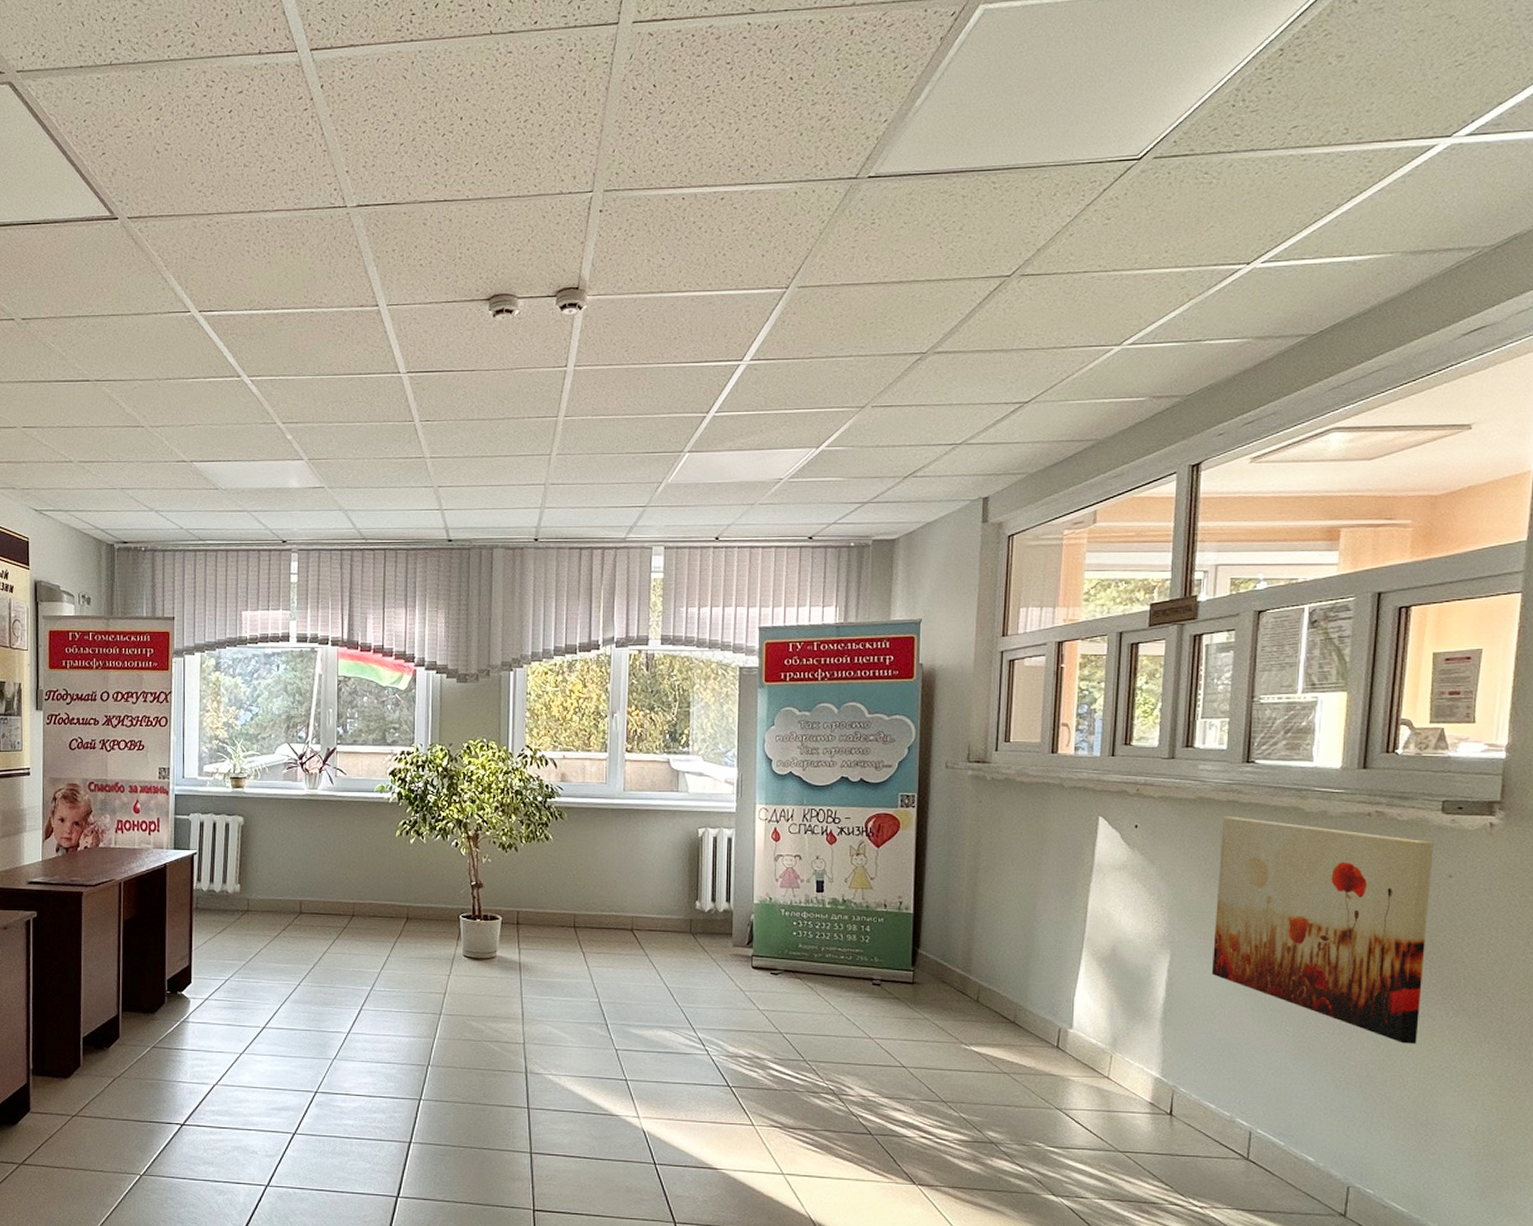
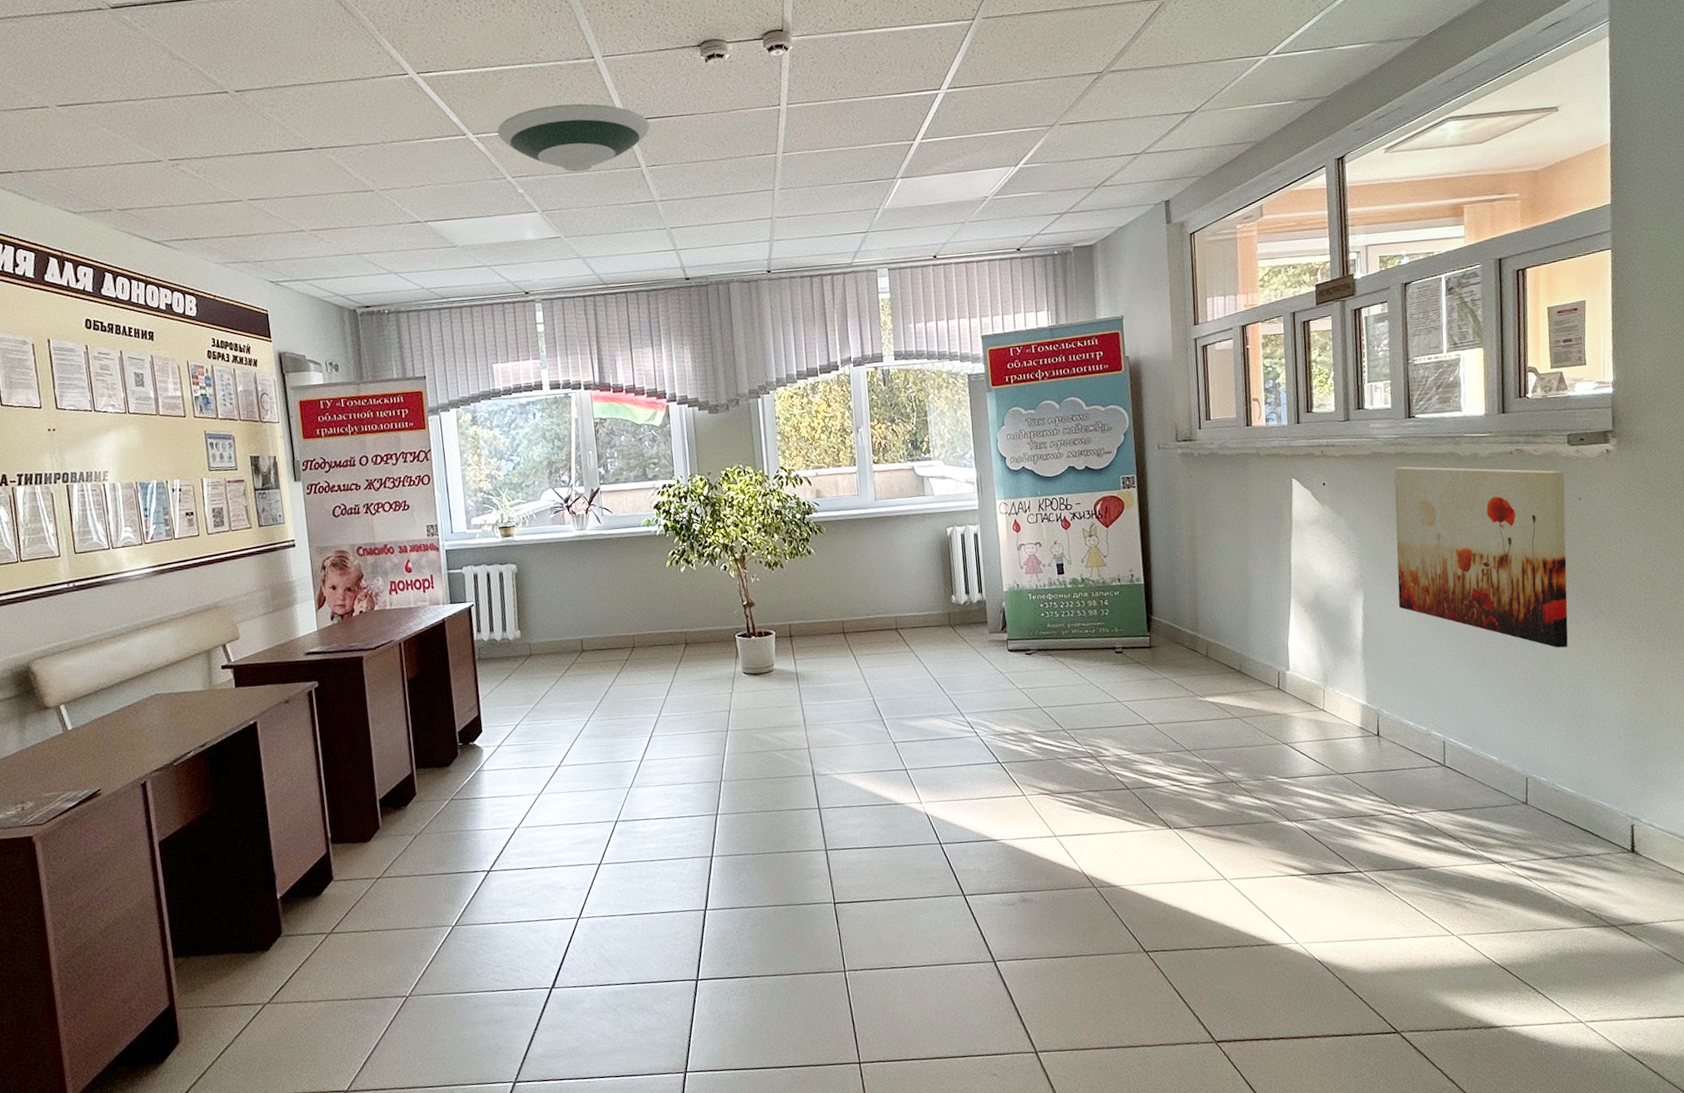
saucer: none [273,352,429,422] -> present [497,103,651,172]

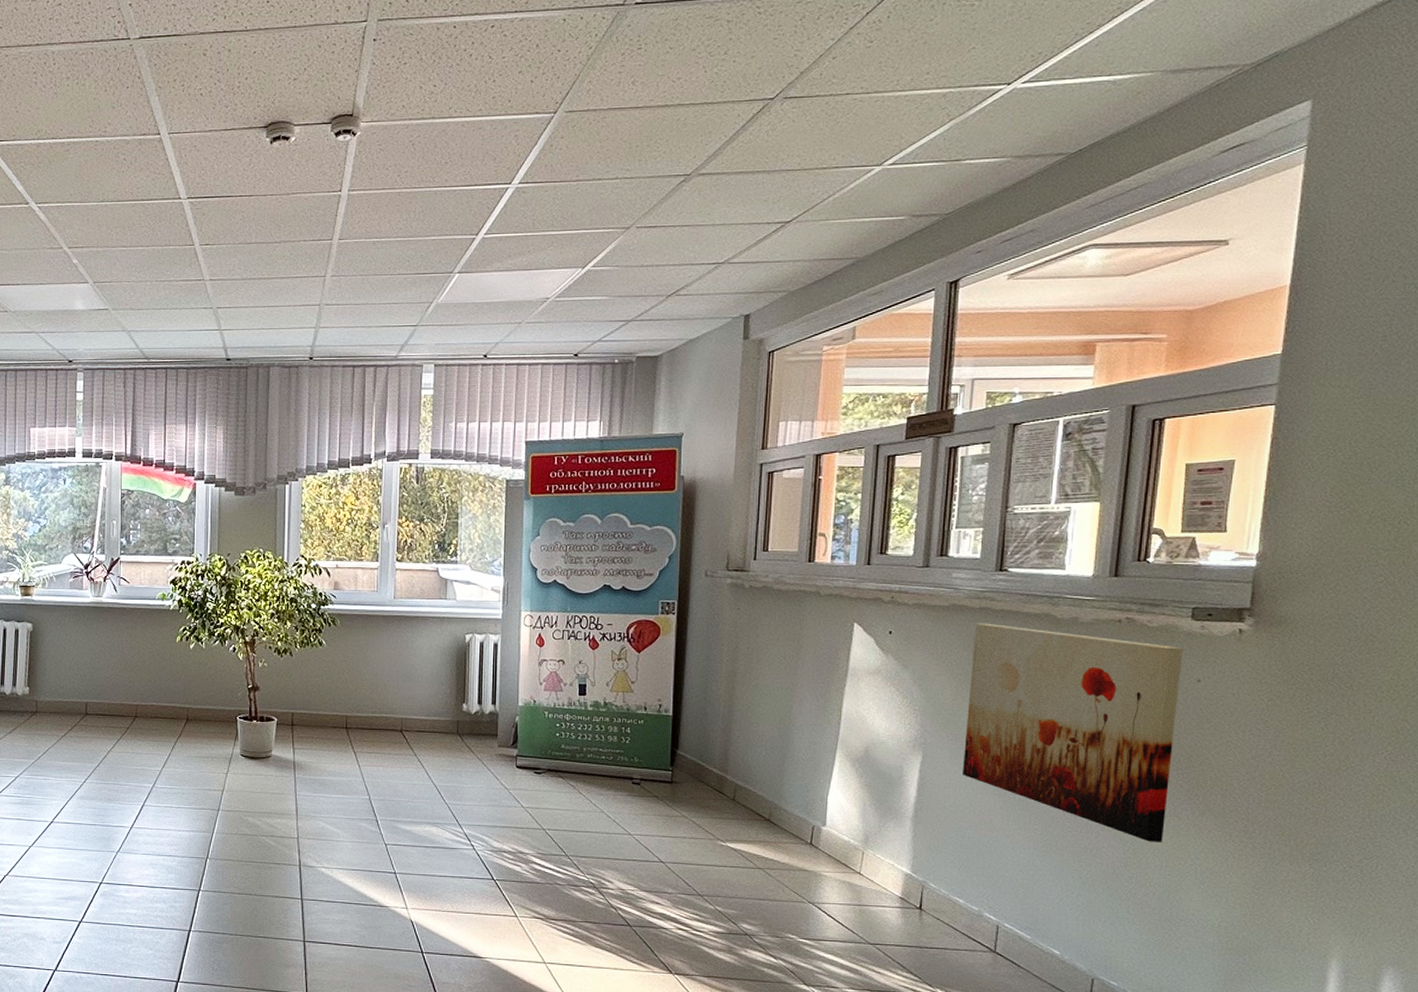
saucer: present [497,103,651,172] -> none [59,179,209,246]

